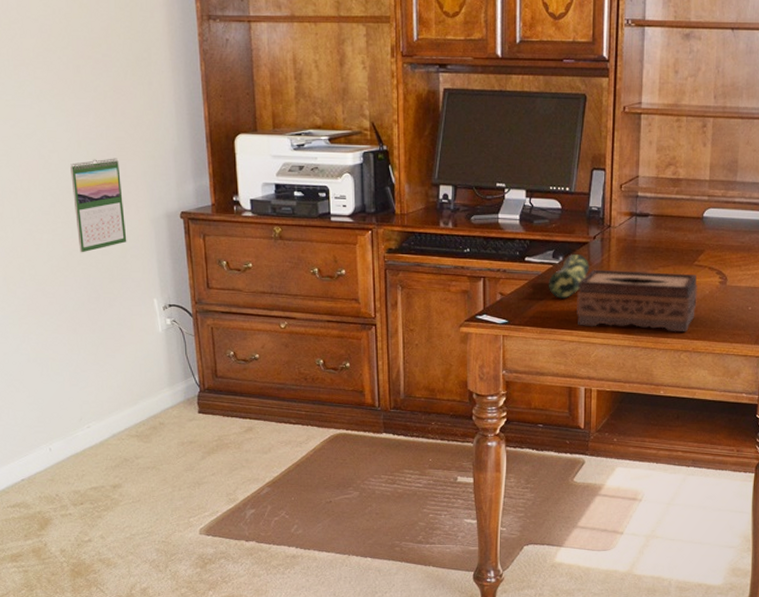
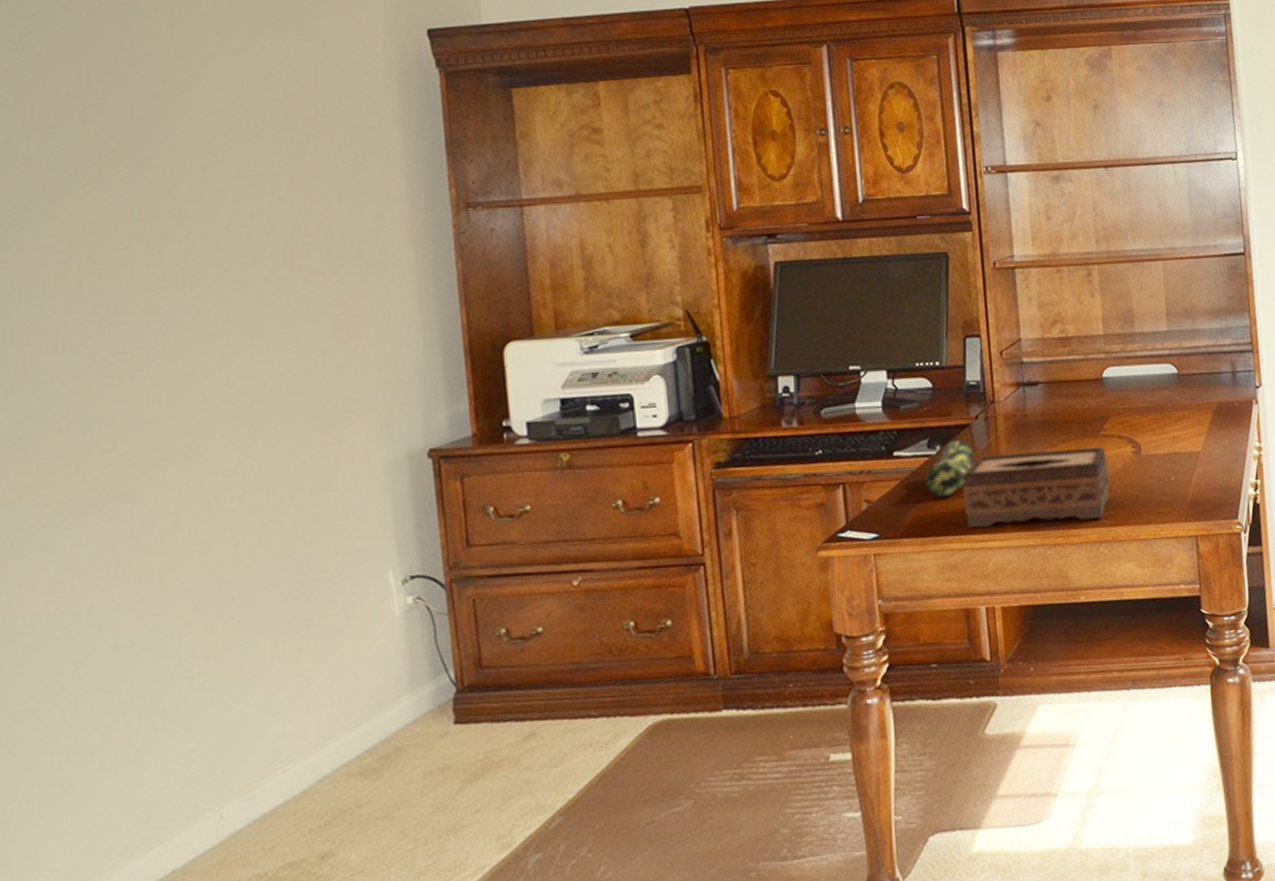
calendar: present [70,158,127,253] -> none [269,390,350,522]

